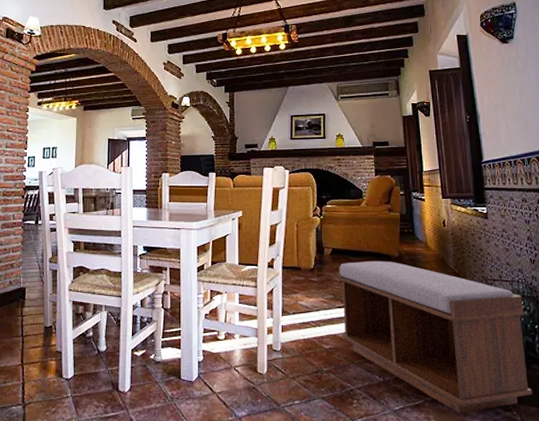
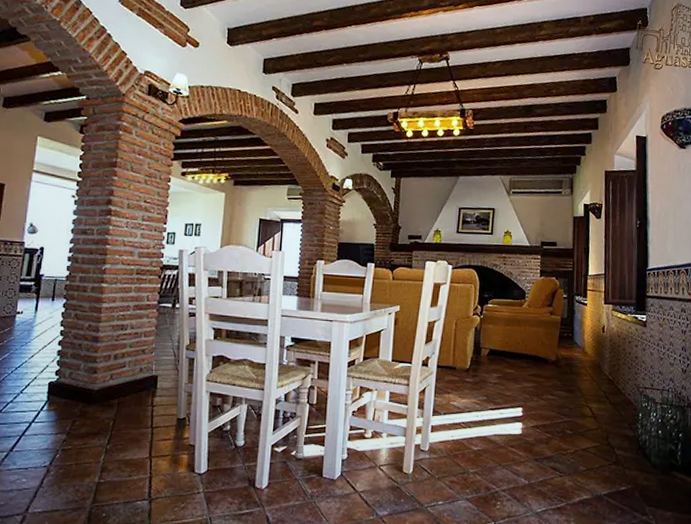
bench: present [338,260,533,414] -> none [491,363,671,517]

